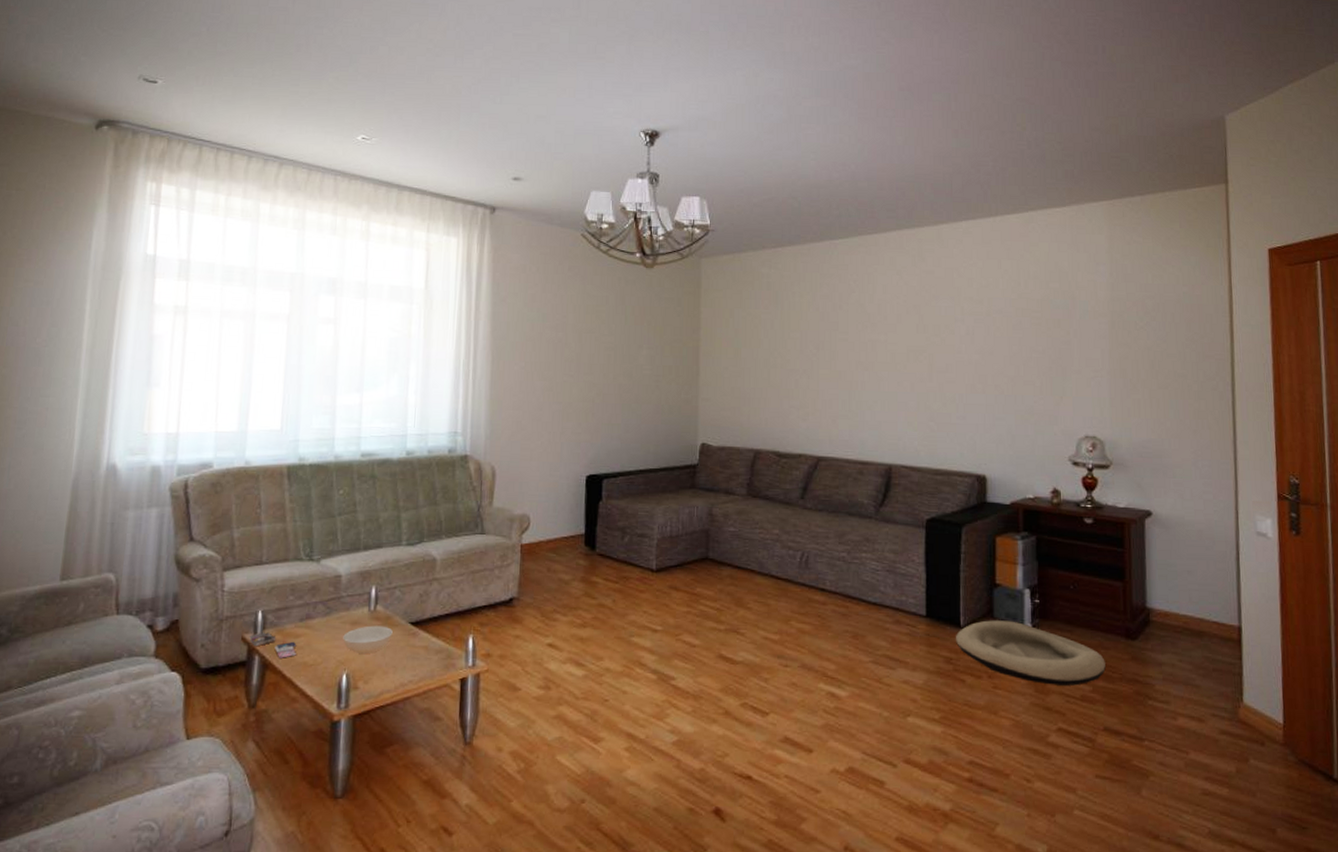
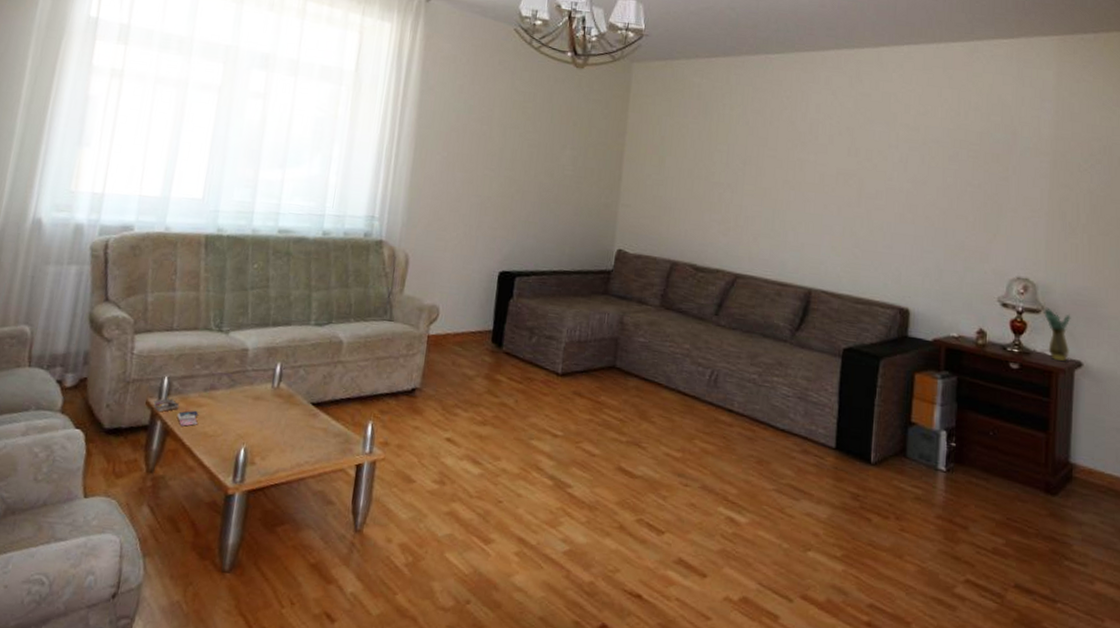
bowl: present [343,625,393,655] -> none [244,402,294,431]
dog bed: present [956,620,1106,686] -> none [865,459,1021,537]
vase: none [1110,461,1140,512] -> present [1041,305,1071,361]

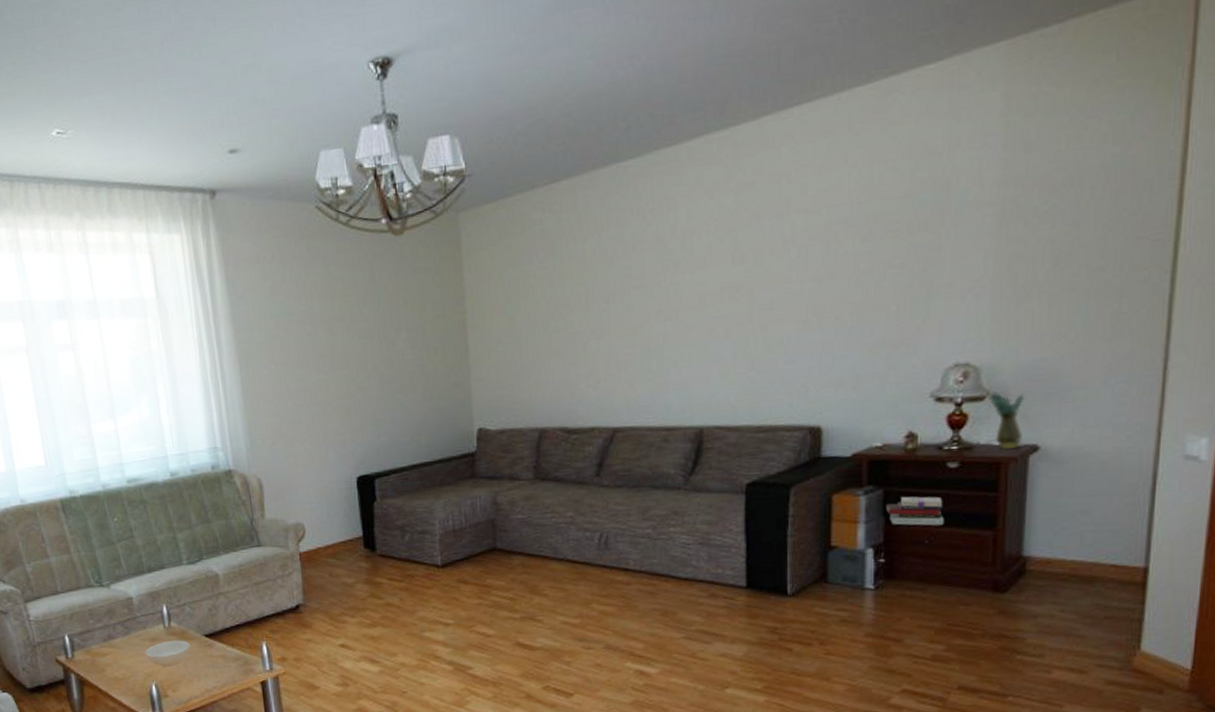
magazine: present [153,398,199,426] -> none [62,653,107,675]
bowl: none [244,402,294,431] -> present [145,640,190,667]
books: none [958,386,1006,421] -> present [885,496,944,527]

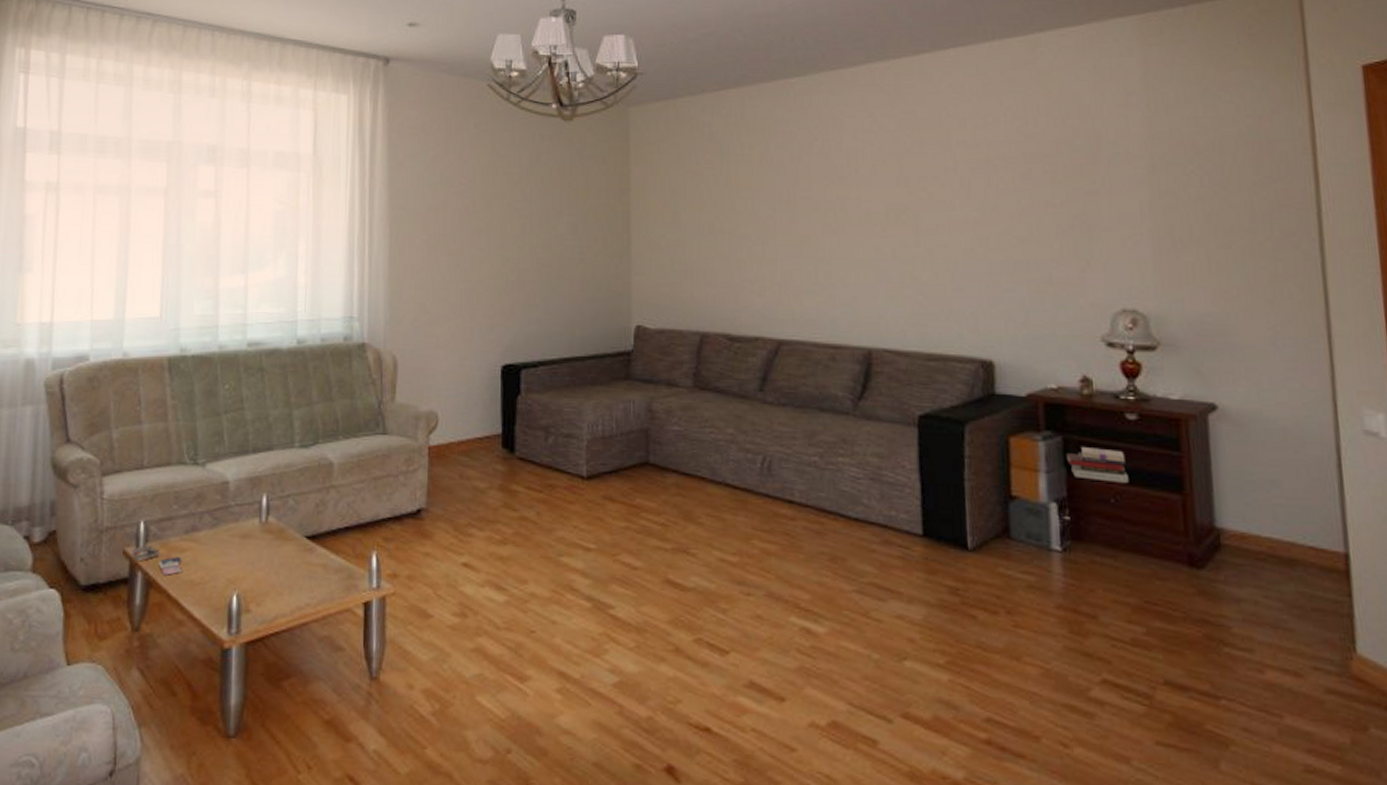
magazine: none [62,653,107,675] -> present [131,545,182,576]
bowl: present [145,640,190,667] -> none [232,539,287,573]
vase: present [986,390,1025,449] -> none [1157,340,1200,405]

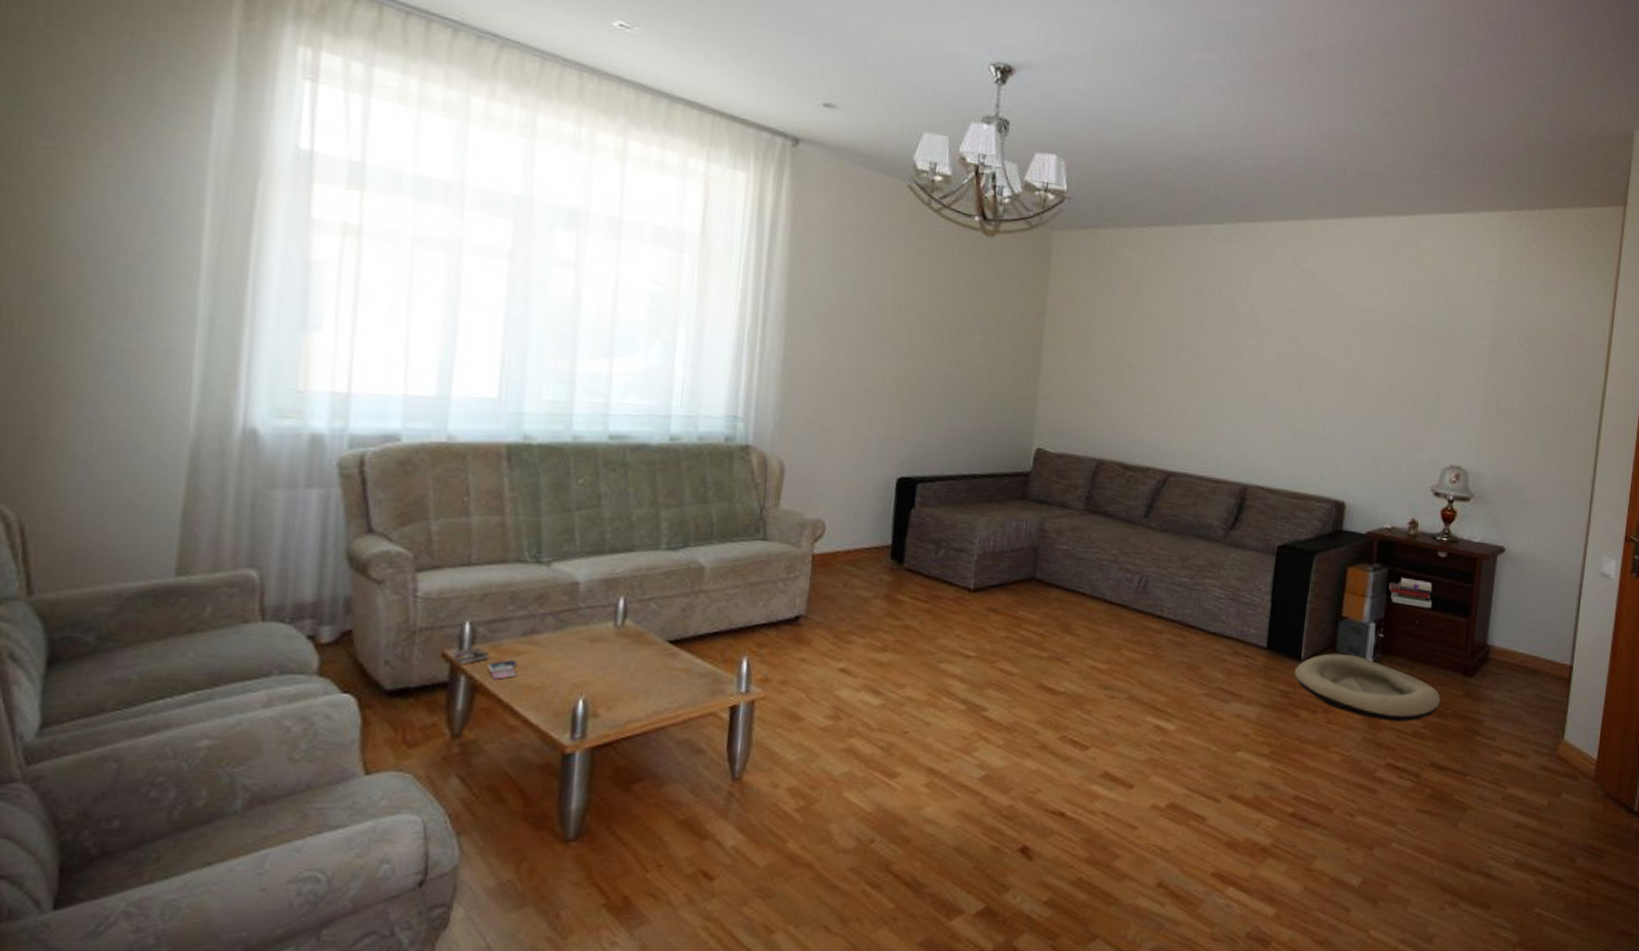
dog bed: none [962,541,1163,626] -> present [1295,653,1441,721]

